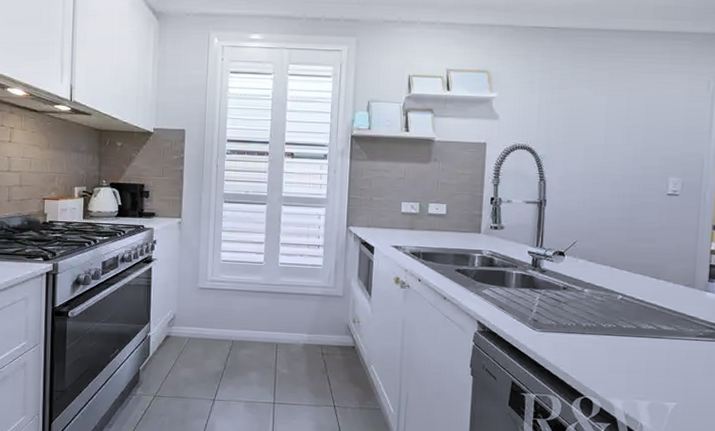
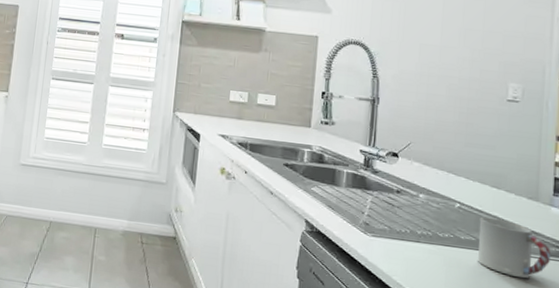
cup: none [638,306,706,360] -> present [478,216,552,279]

